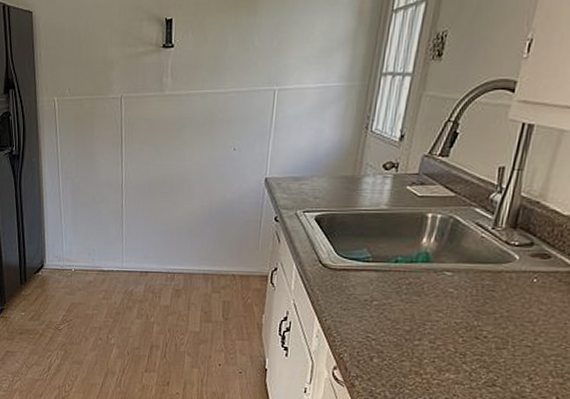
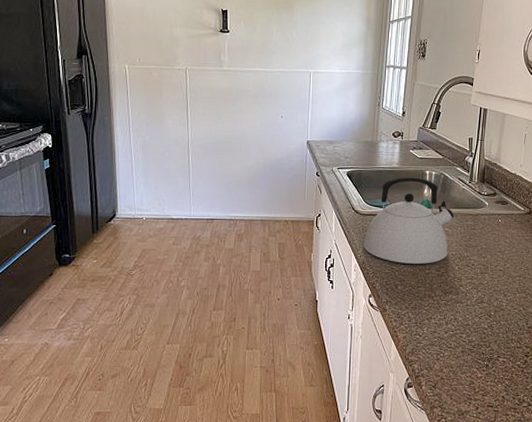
kettle: none [330,221,465,333] -> present [363,177,454,264]

